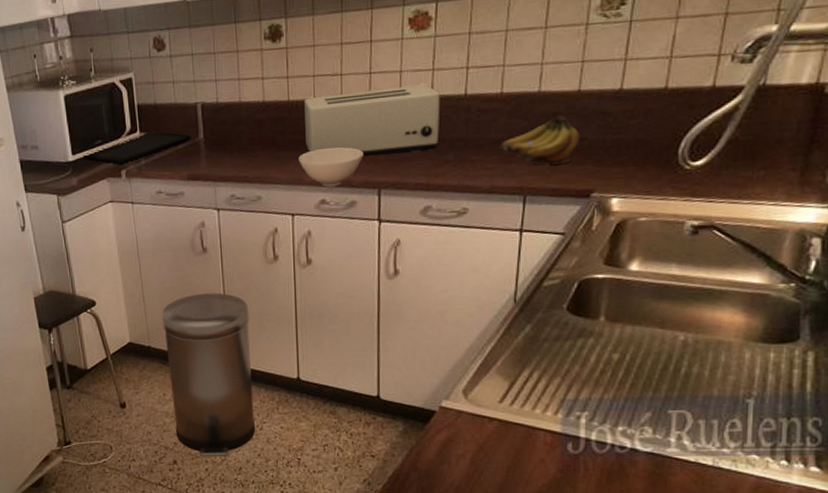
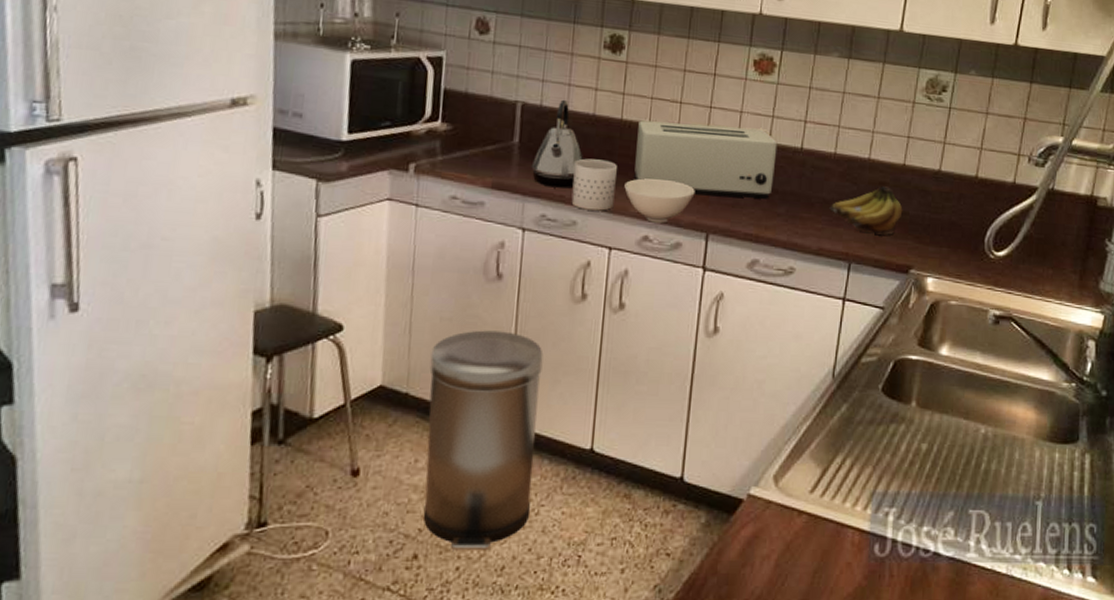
cutting board: present [83,131,191,164] -> none [361,123,504,156]
kettle: none [217,93,260,171] -> present [531,99,584,188]
mug: none [253,139,291,186] -> present [571,158,617,211]

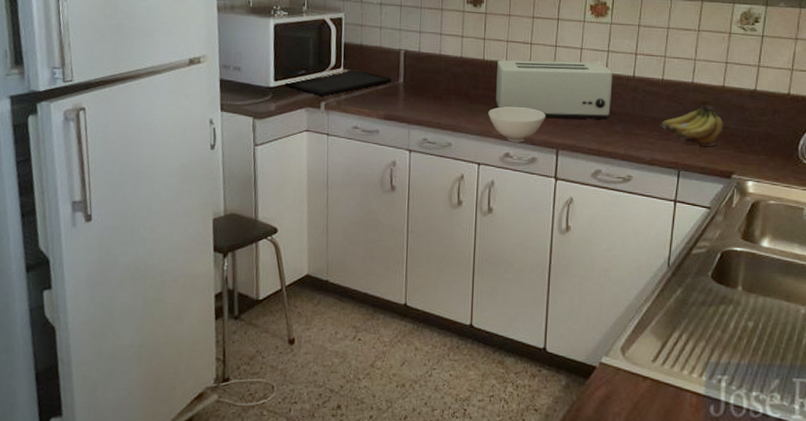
cutting board: none [361,123,504,156] -> present [284,69,392,96]
pedal bin: present [423,330,544,551] -> none [343,231,430,404]
kettle: present [531,99,584,188] -> none [414,46,455,117]
mug: present [571,158,617,211] -> none [446,92,482,134]

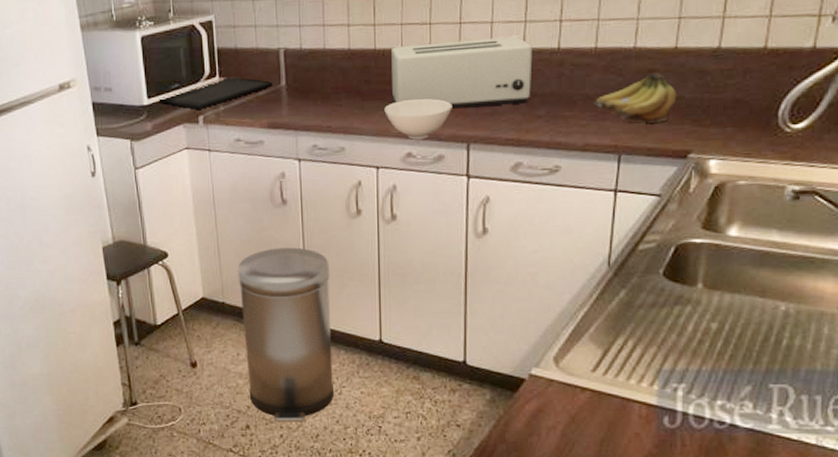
pedal bin: none [343,231,430,404] -> present [238,247,334,423]

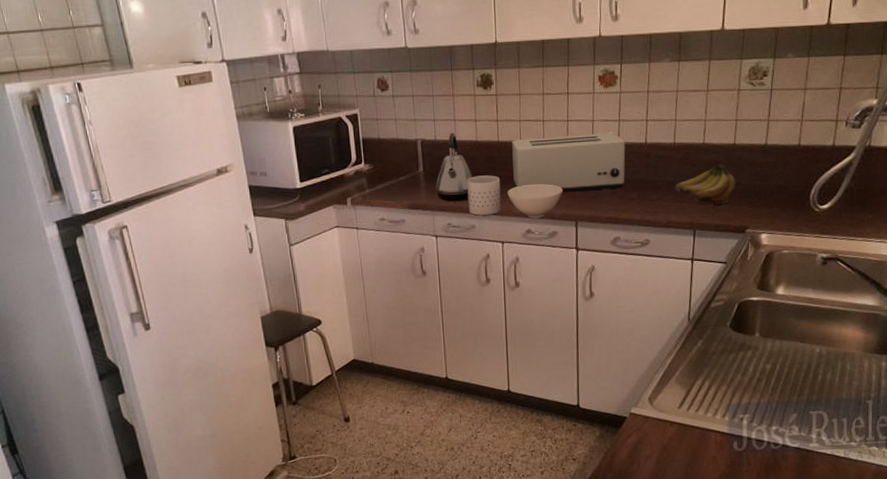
cutting board: present [158,77,273,110] -> none [310,163,412,192]
pedal bin: present [238,247,334,423] -> none [384,312,470,467]
kettle: none [299,39,345,120] -> present [435,132,474,202]
mug: none [337,89,376,136] -> present [467,175,501,216]

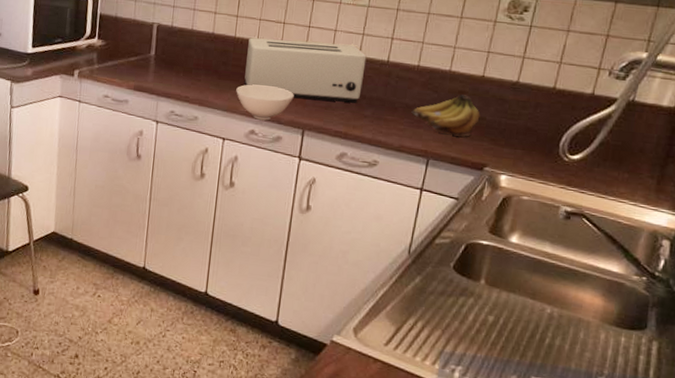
kettle: present [435,132,474,202] -> none [163,21,205,91]
mug: present [467,175,501,216] -> none [194,68,231,110]

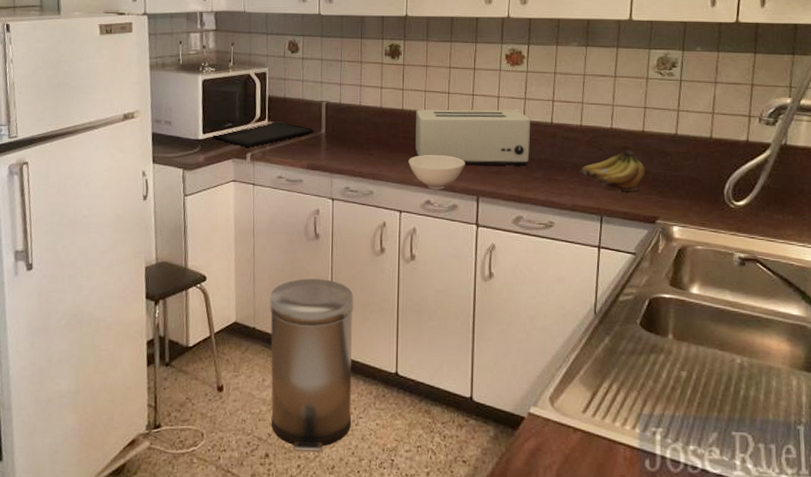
cutting board: none [41,40,144,65] -> present [212,121,314,147]
pedal bin: none [82,196,171,359] -> present [269,278,354,453]

